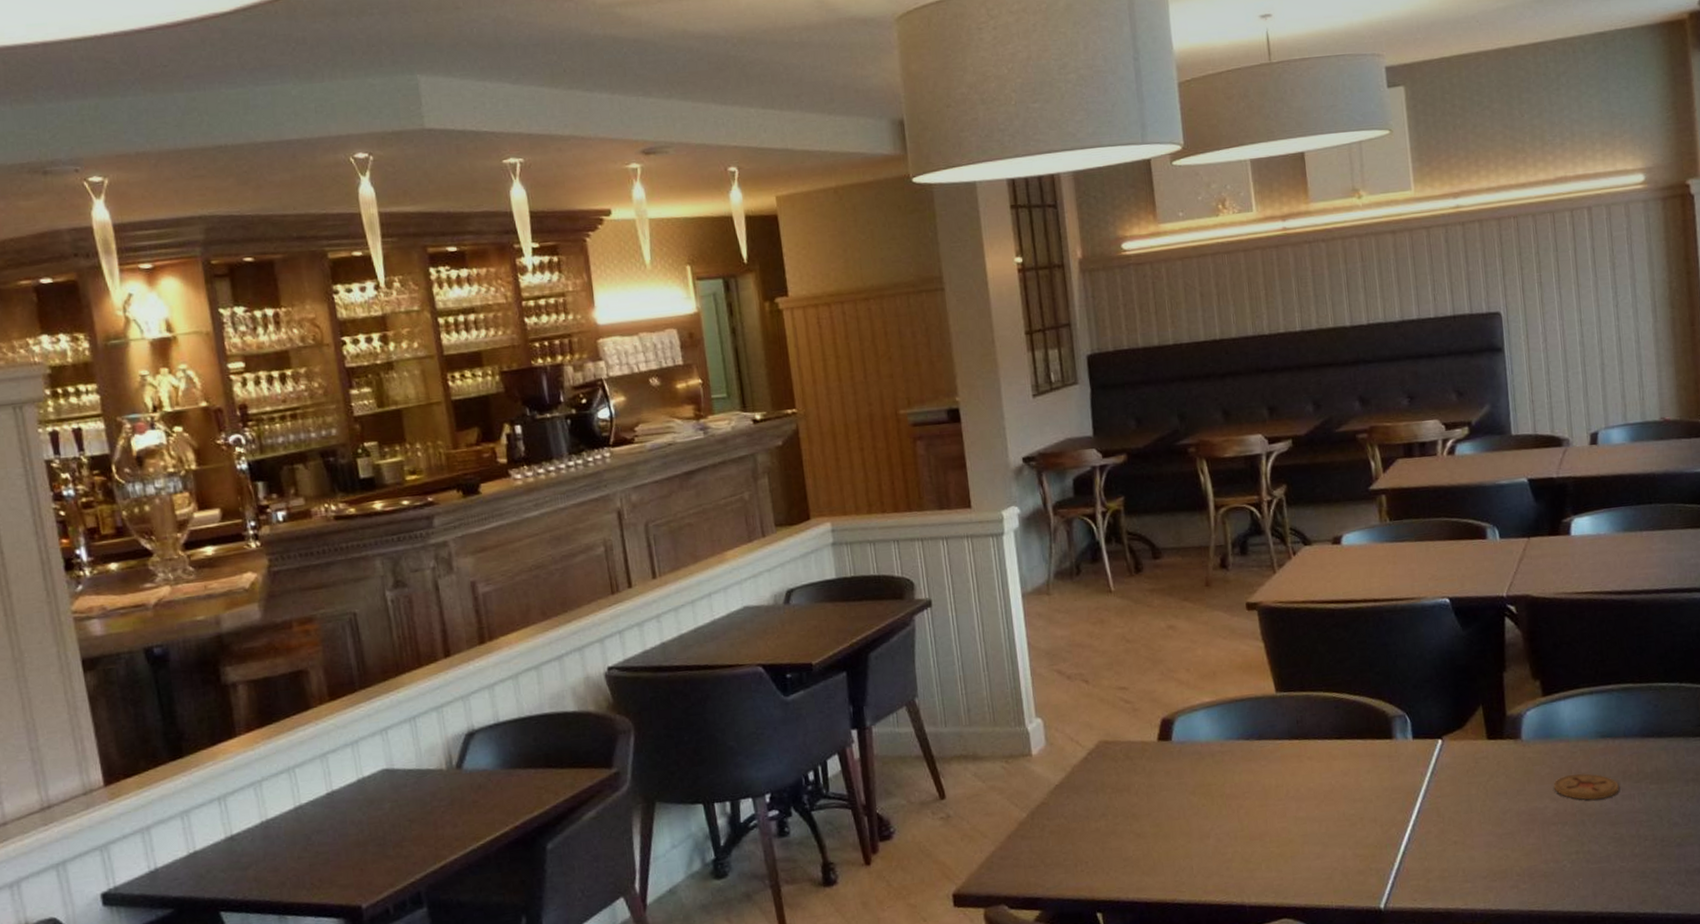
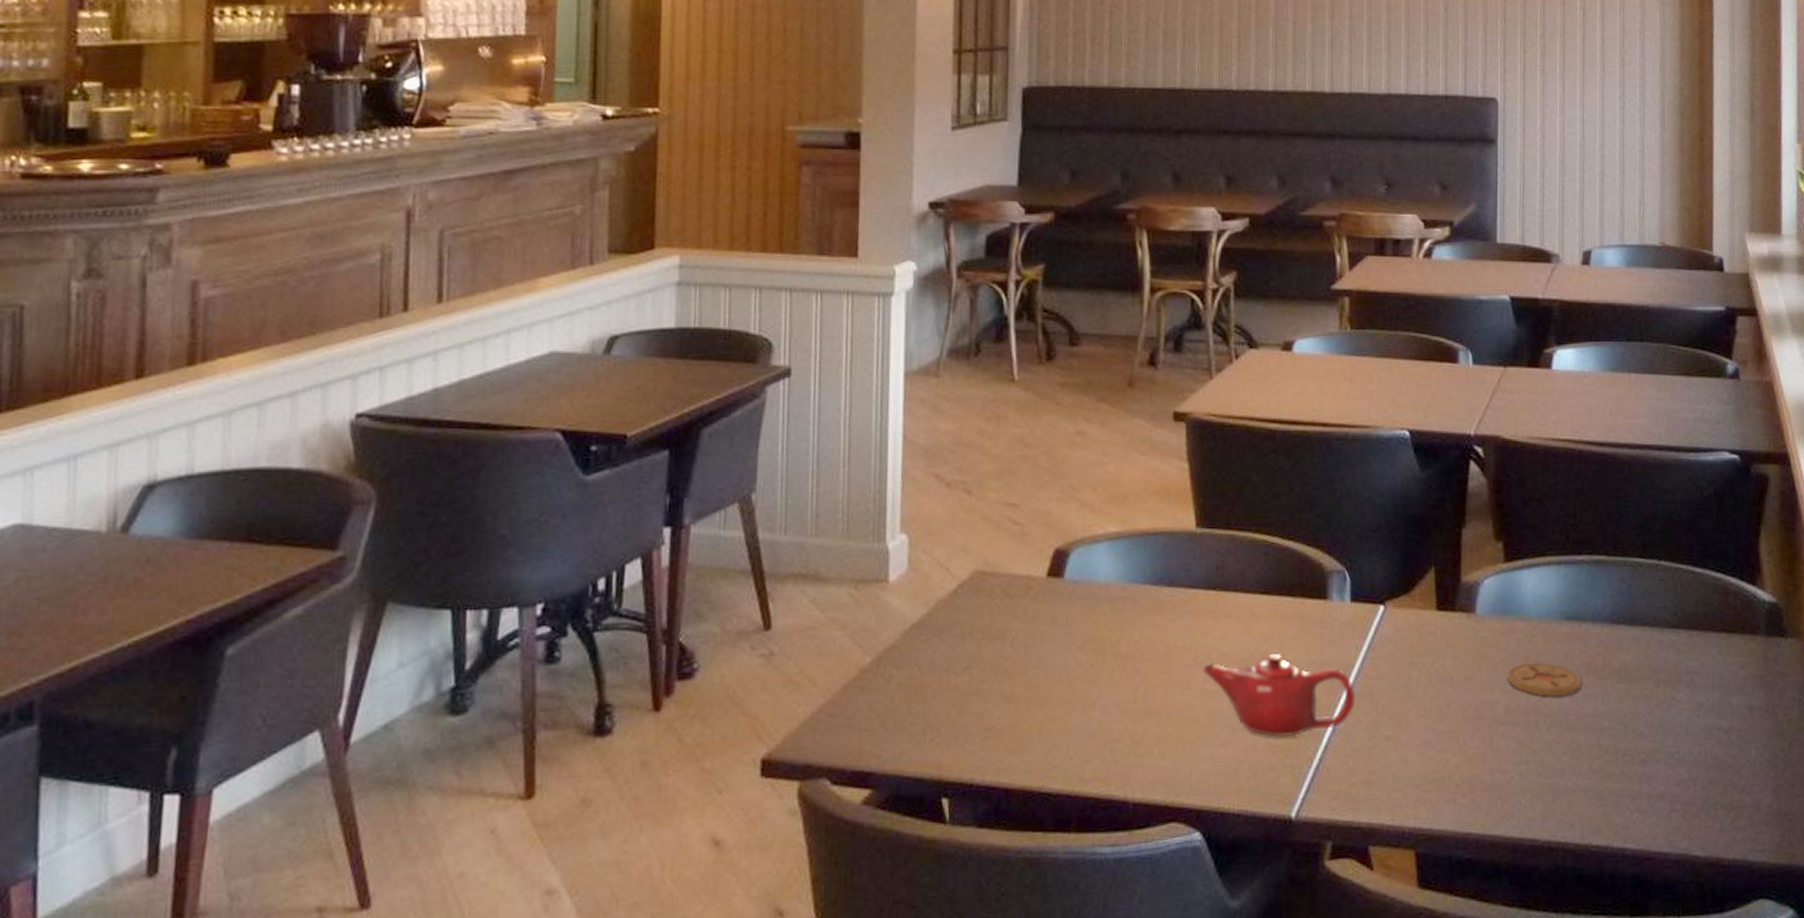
teapot: none [1293,783,1426,848] -> present [1202,652,1356,737]

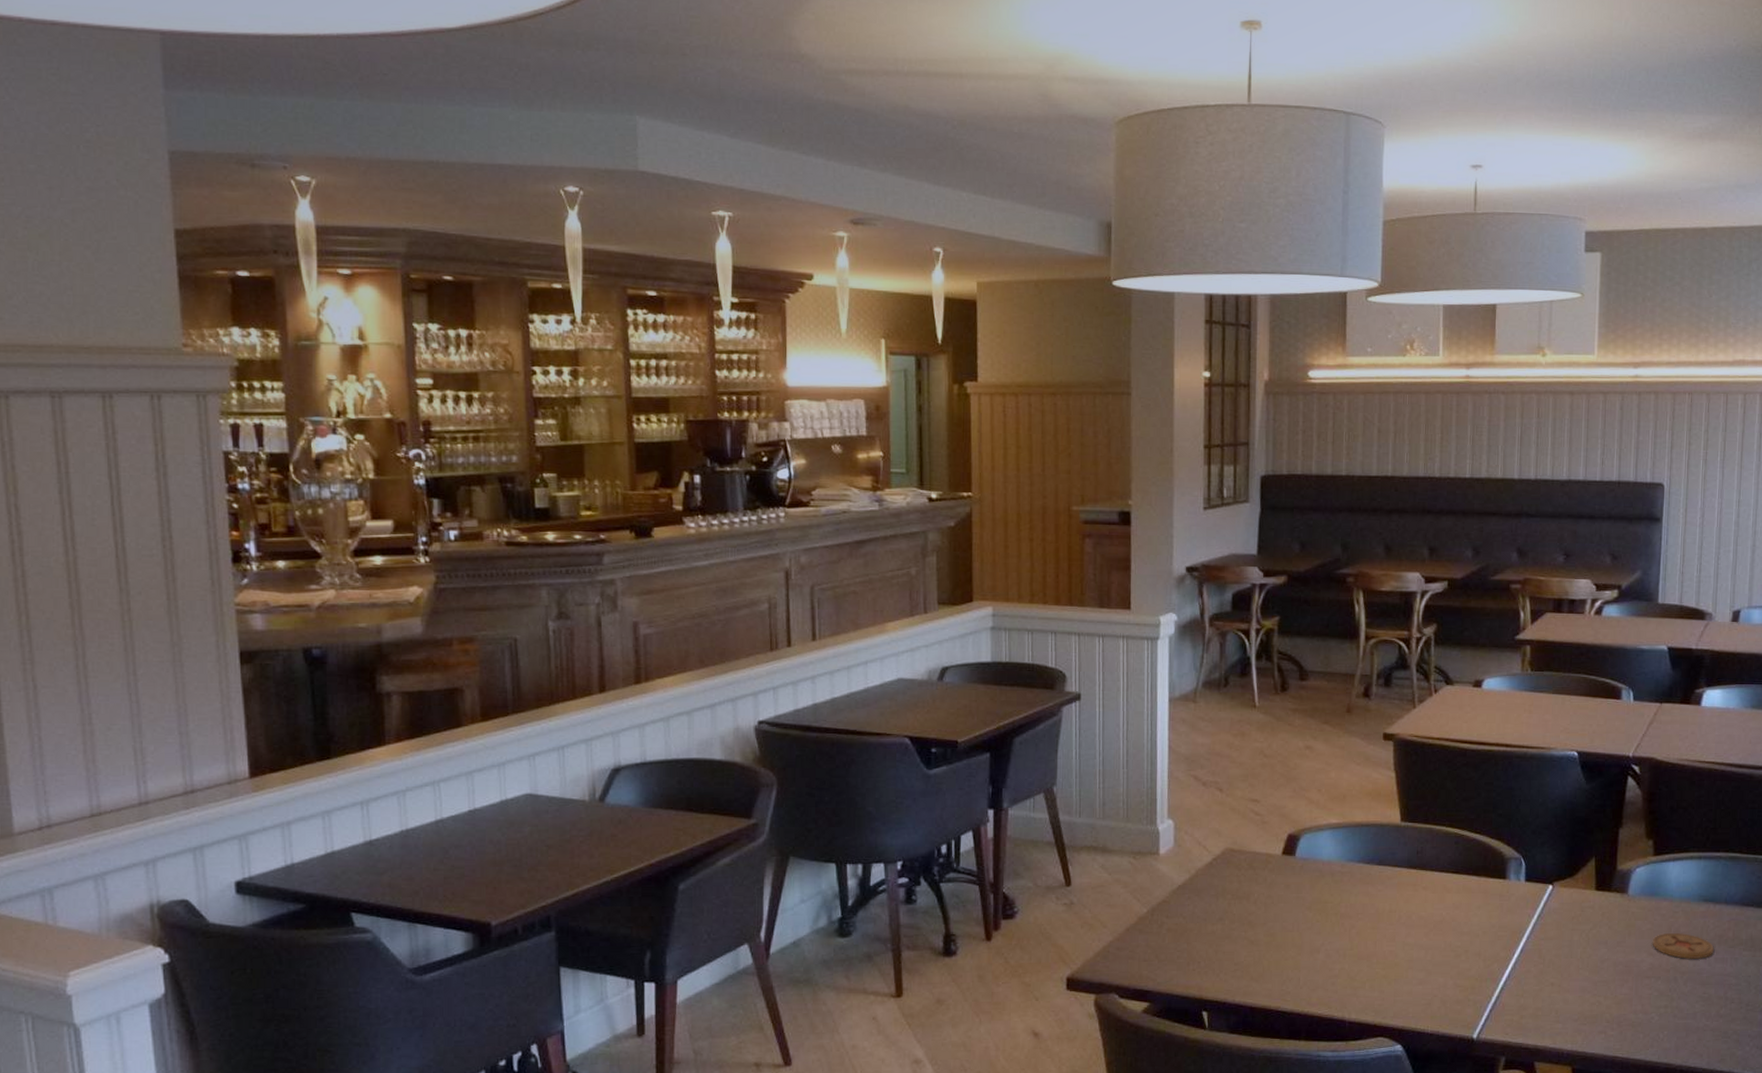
teapot: present [1202,652,1356,737] -> none [1404,917,1527,979]

